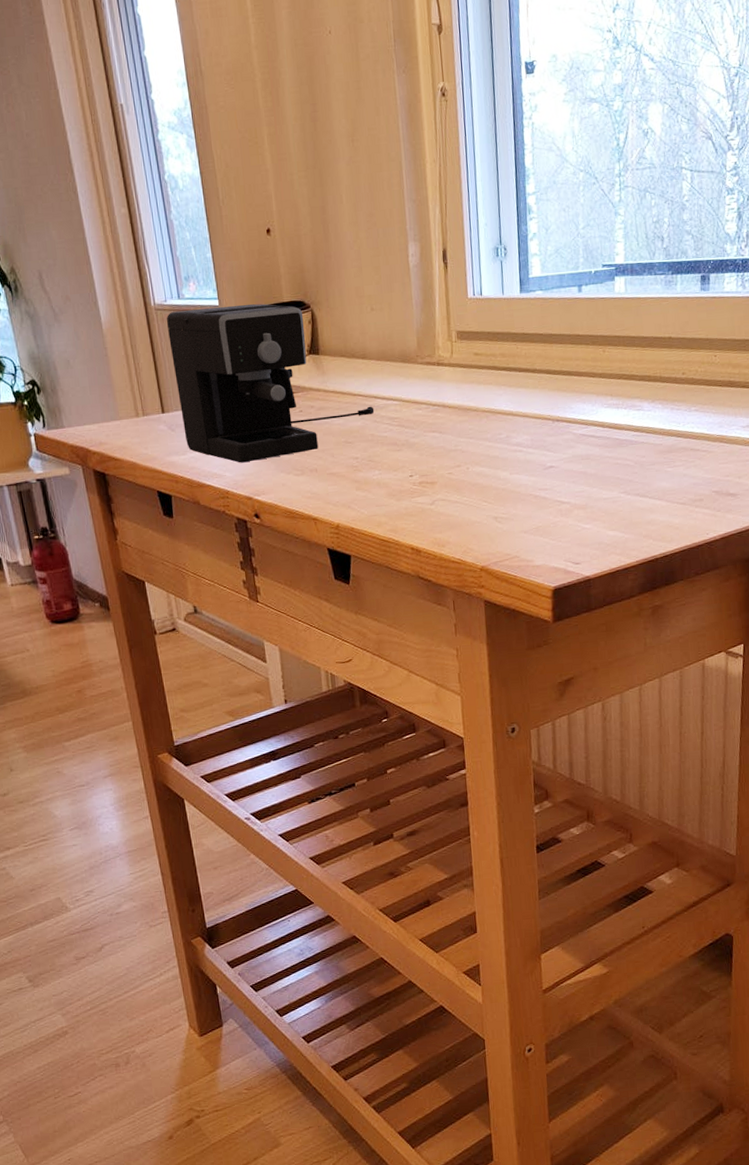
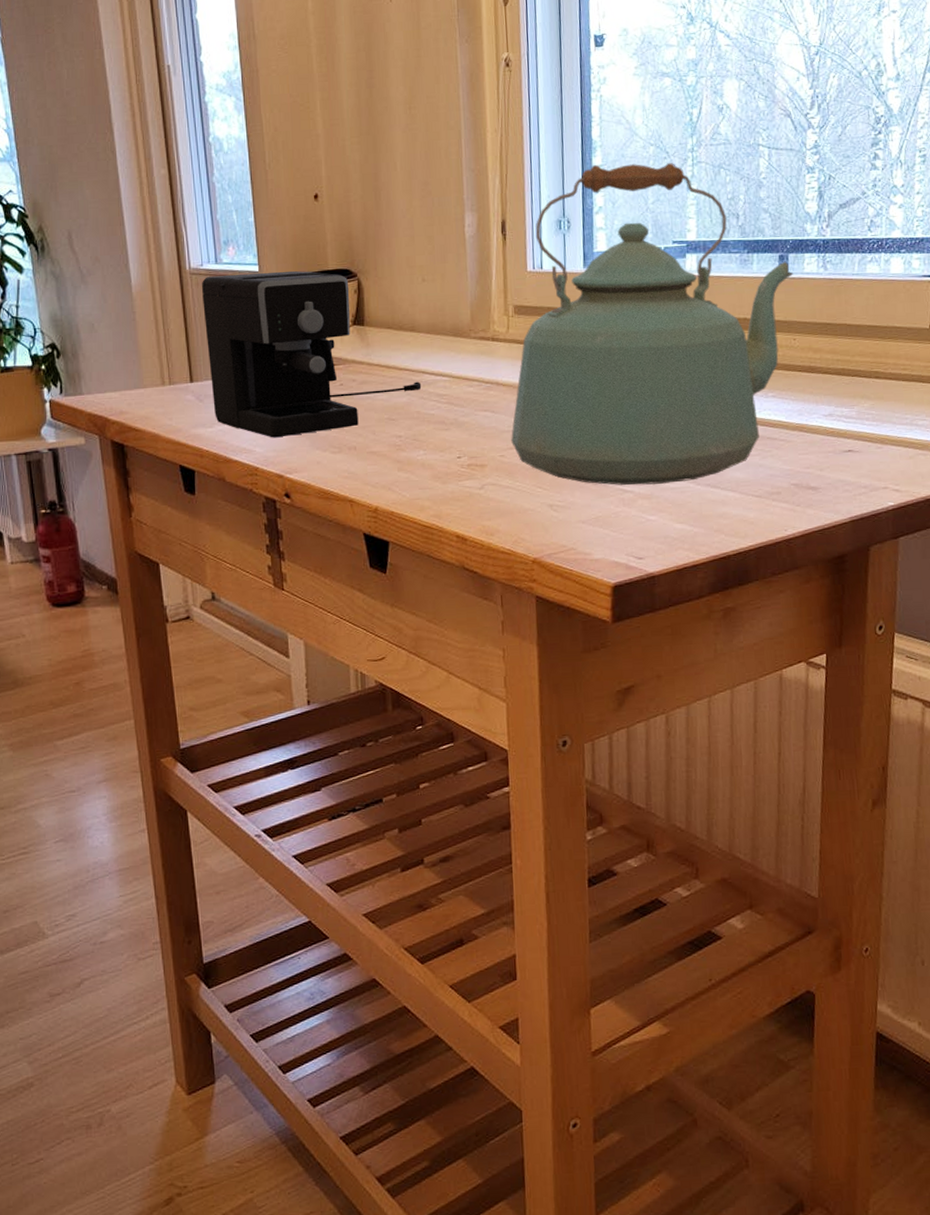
kettle: none [457,188,715,497] -> present [511,163,794,485]

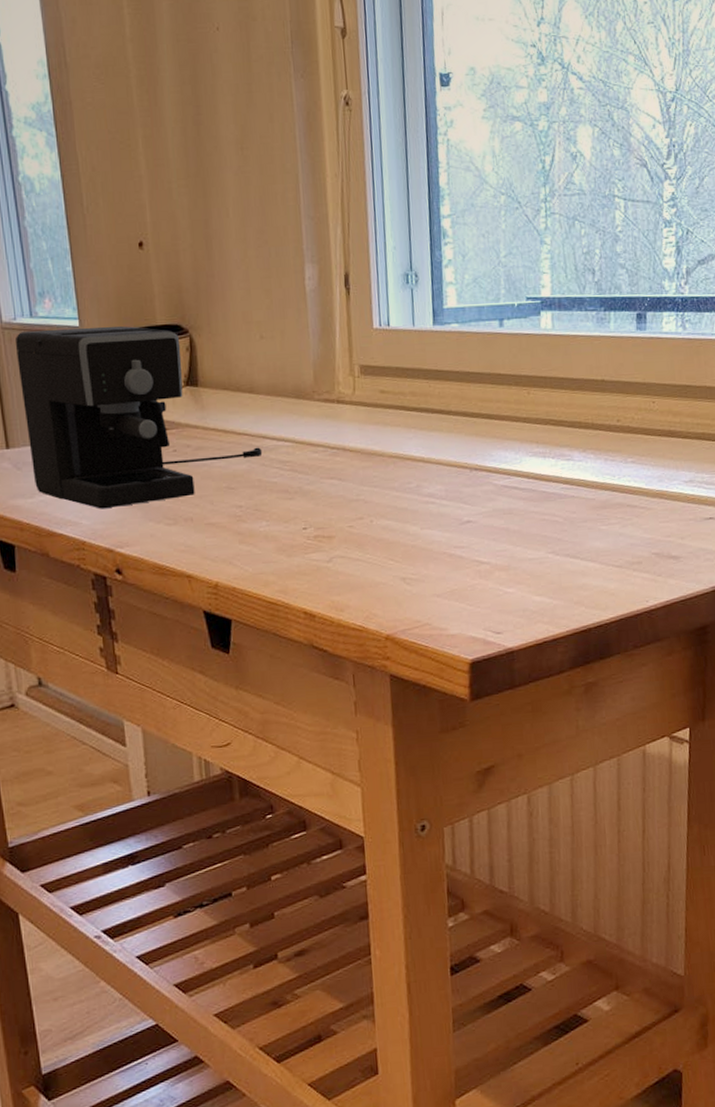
kettle: present [511,163,794,485] -> none [360,214,652,557]

